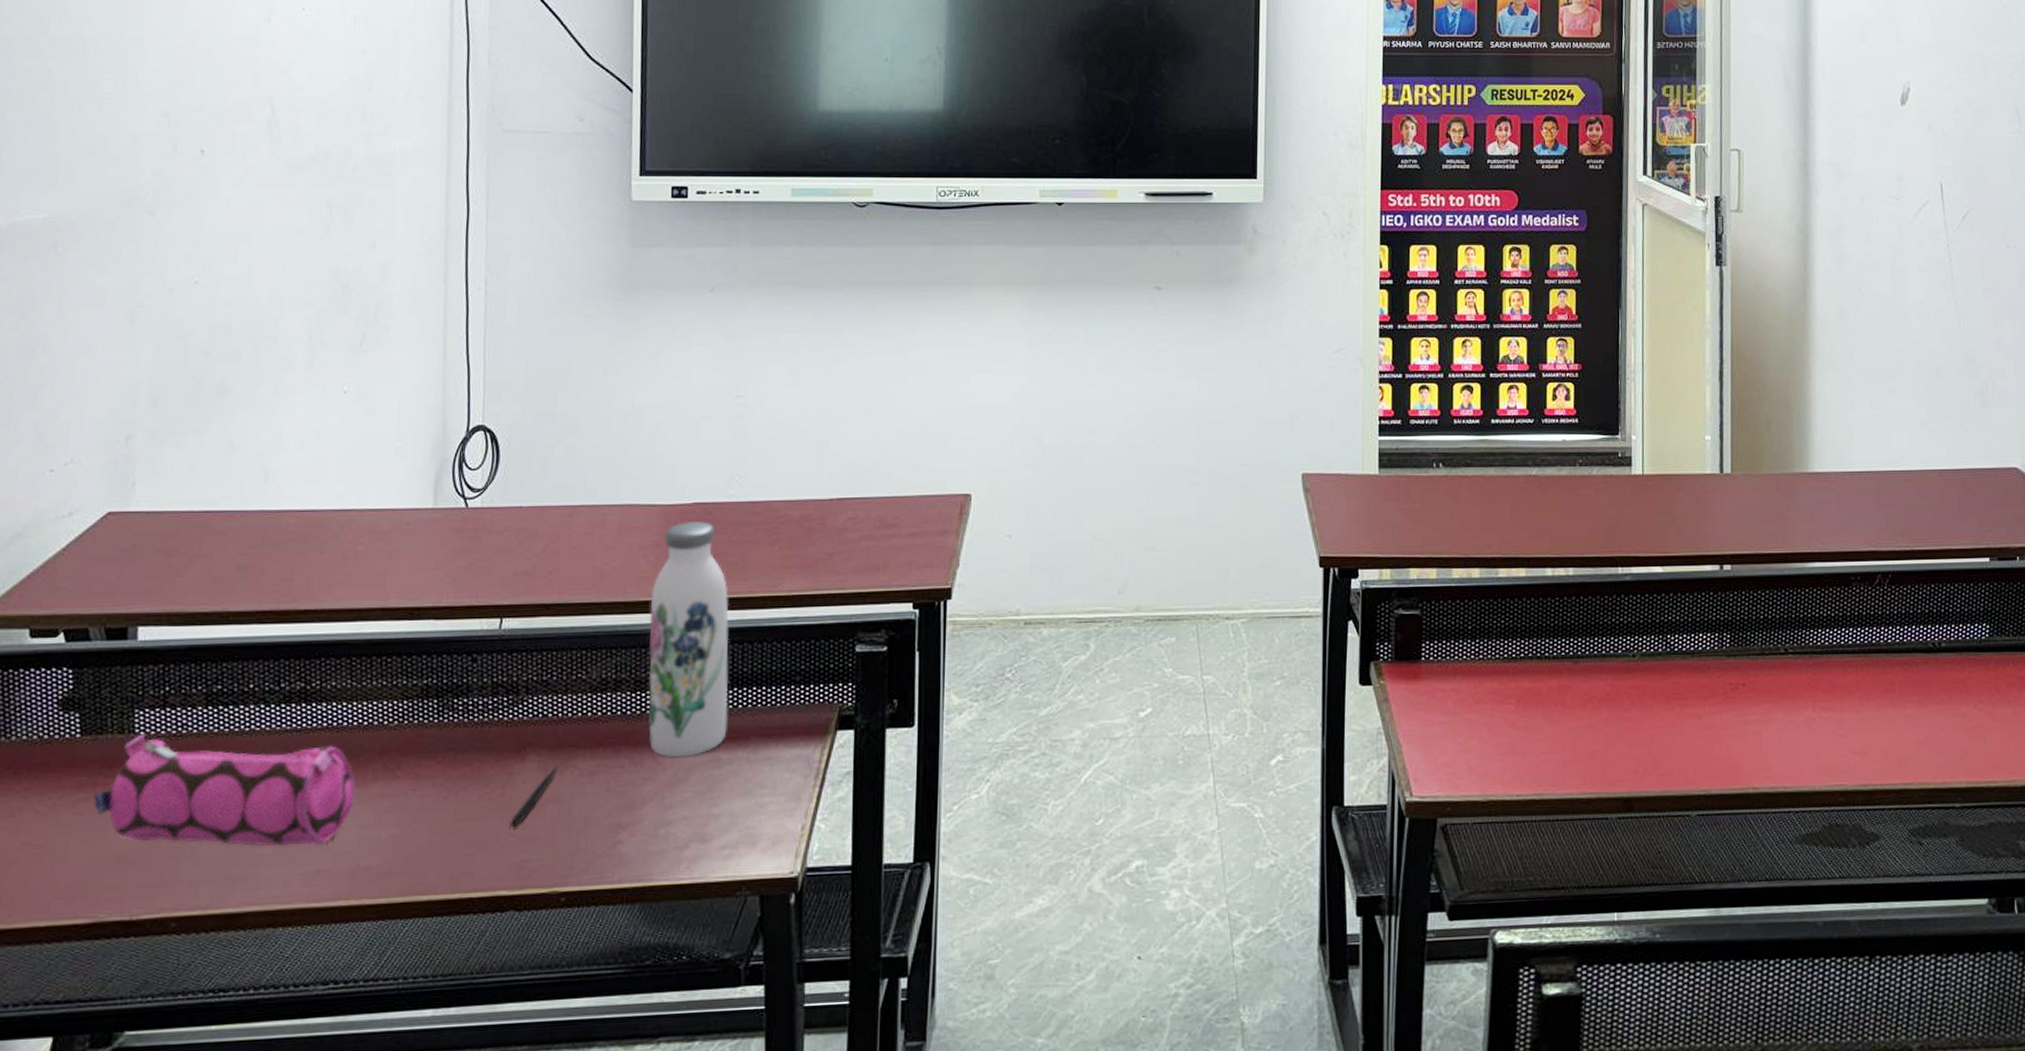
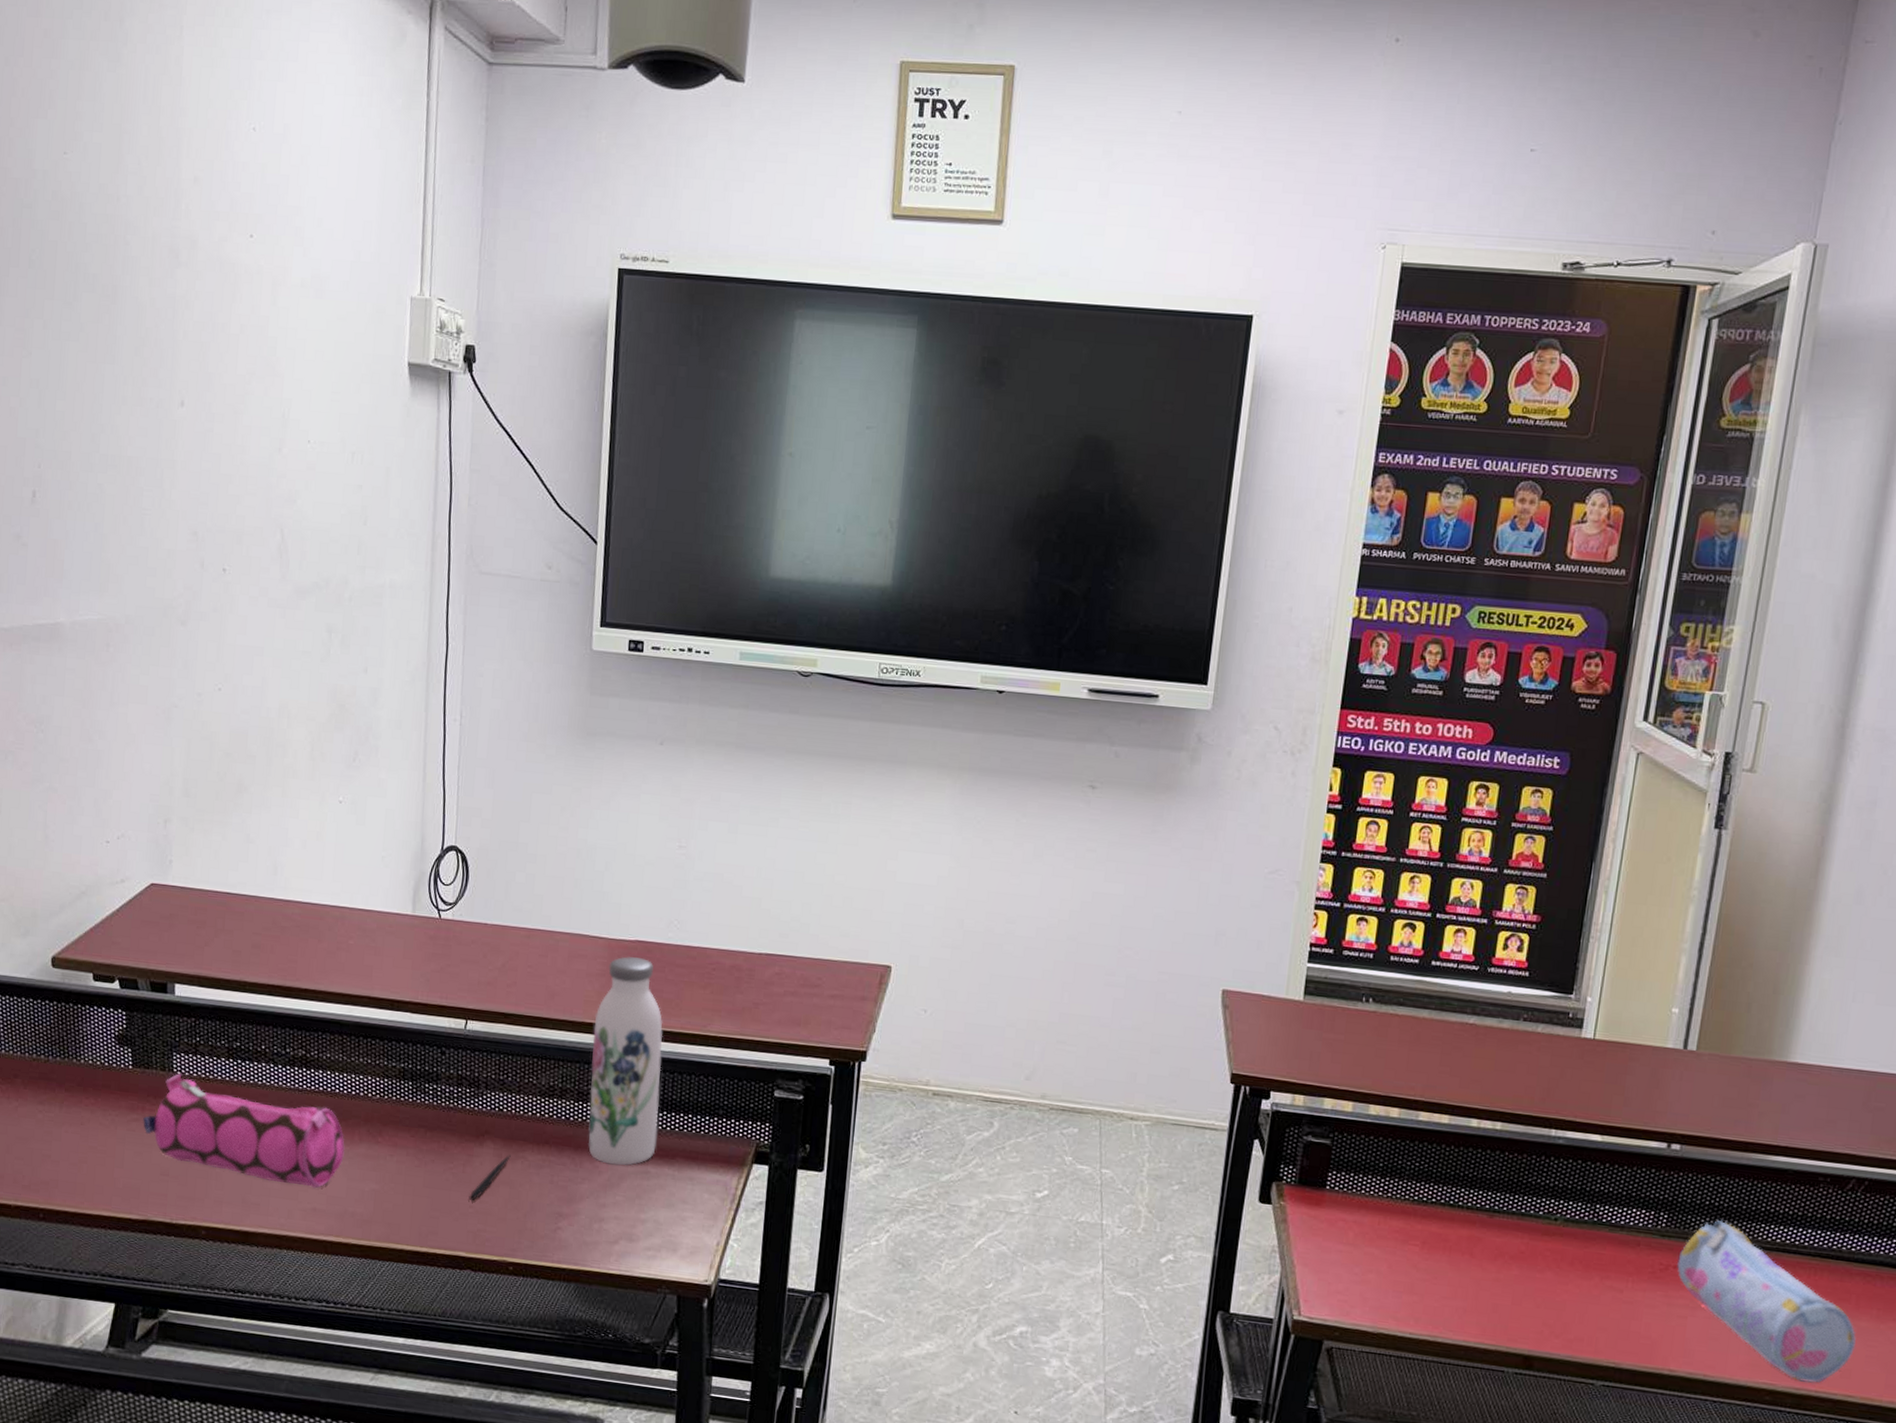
pencil case: none [1744,631,1907,777] -> present [1676,1220,1856,1383]

